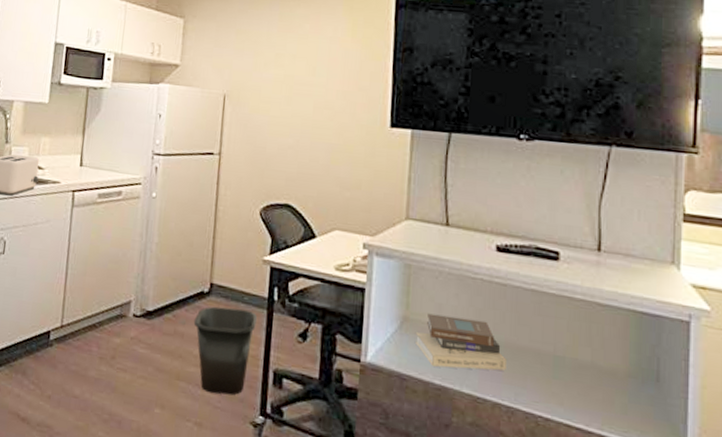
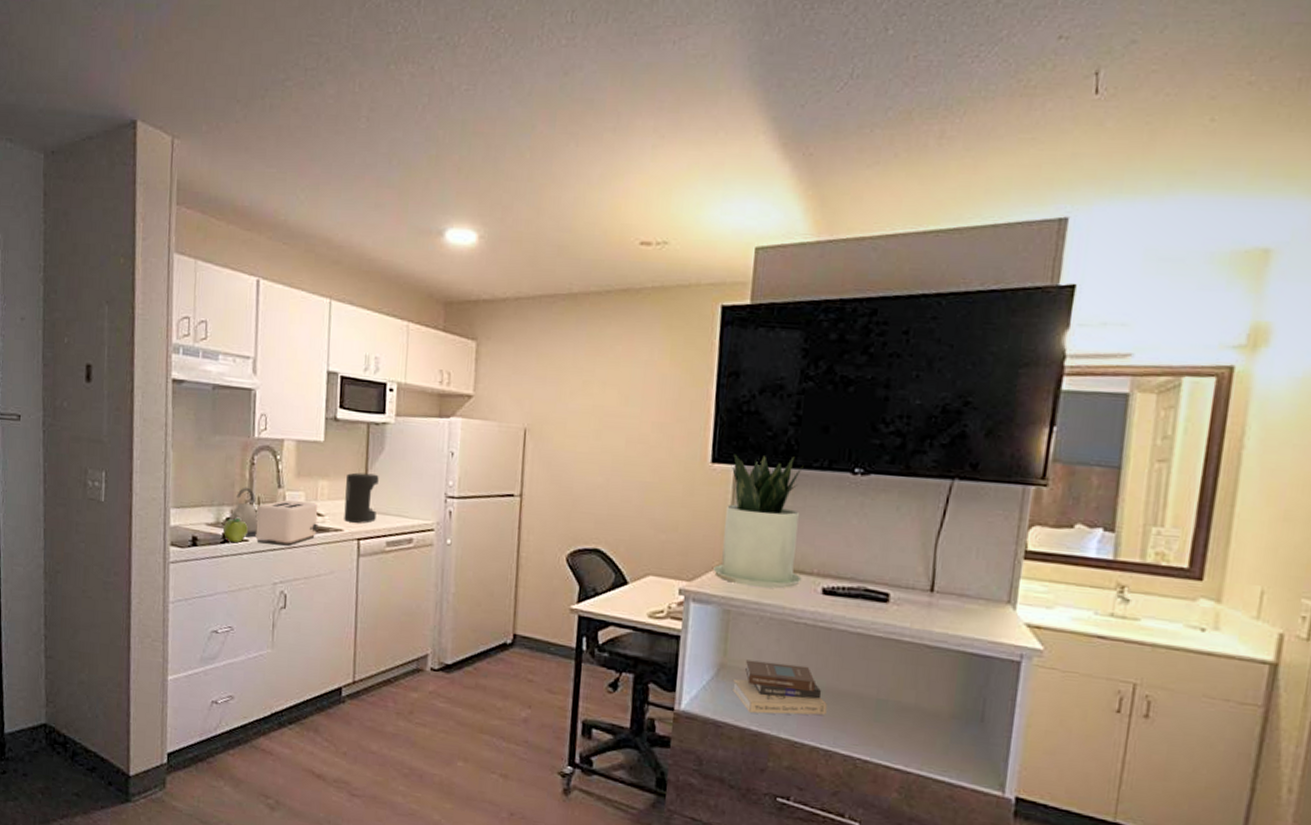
coffee maker: none [61,130,95,177] -> present [344,472,379,524]
waste bin: present [193,306,258,395] -> none [496,658,565,747]
planter: none [394,119,477,245] -> present [713,453,804,589]

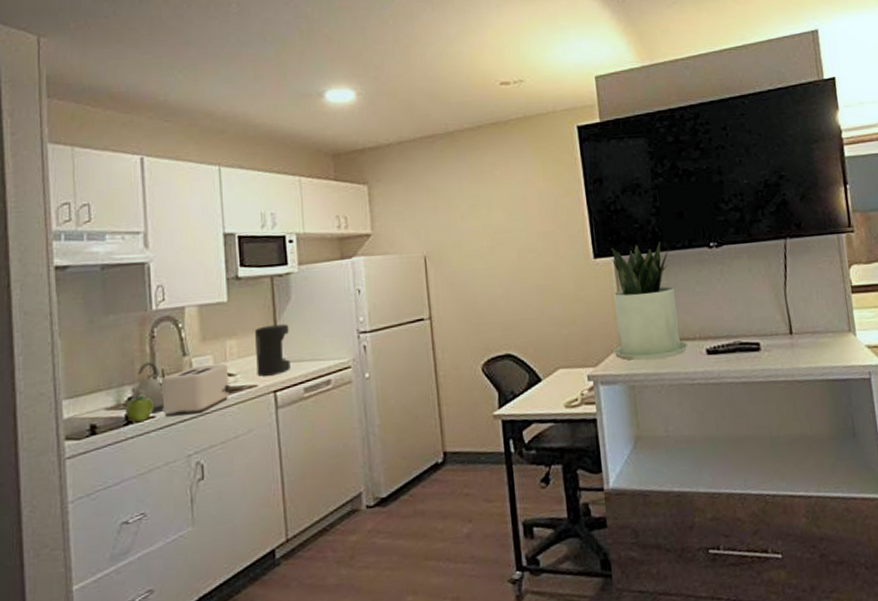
books: present [733,659,827,715] -> none [650,421,733,476]

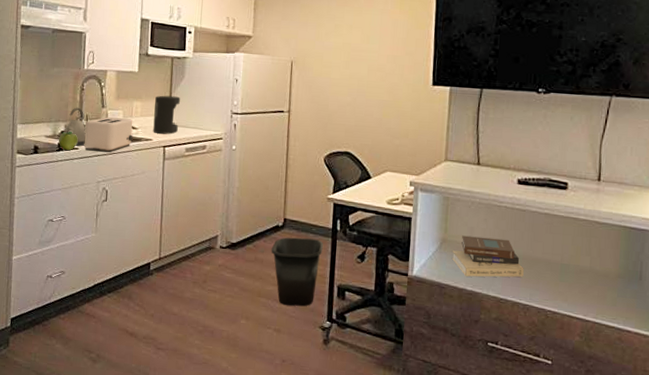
waste bin: none [432,469,498,563] -> present [271,237,324,307]
planter: present [610,242,688,361] -> none [435,78,502,180]
books: none [650,421,733,476] -> present [452,235,524,278]

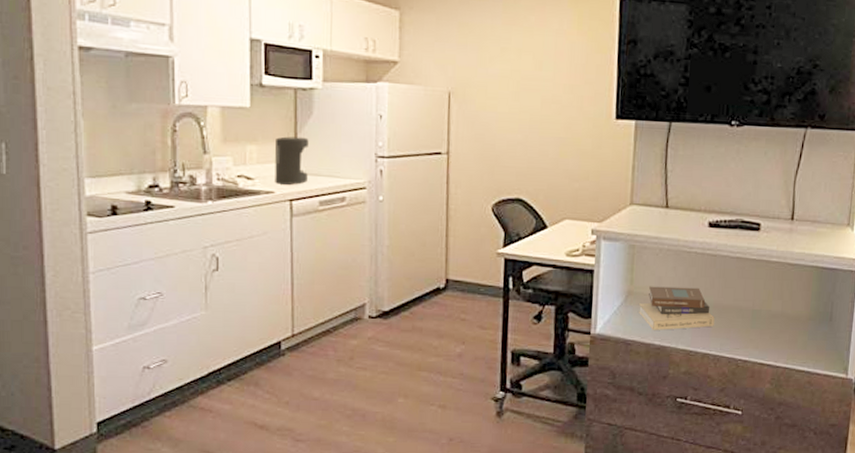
fruit: present [58,131,79,150] -> none [145,185,174,209]
kettle: present [64,107,86,147] -> none [152,154,183,205]
toaster: present [84,117,133,153] -> none [181,165,249,211]
waste bin: present [271,237,324,307] -> none [431,299,494,377]

